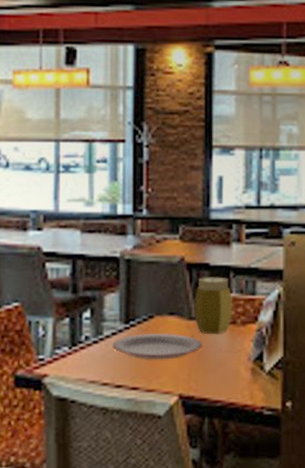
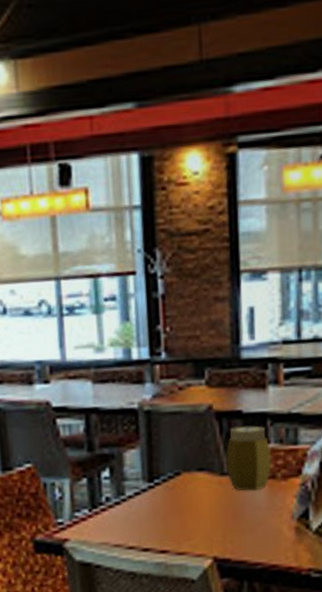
plate: present [112,332,203,360] -> none [136,490,239,521]

